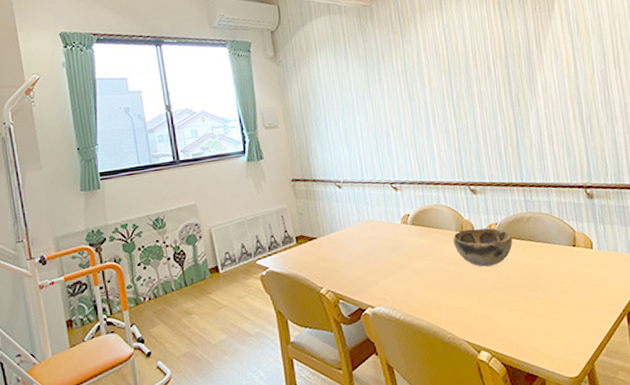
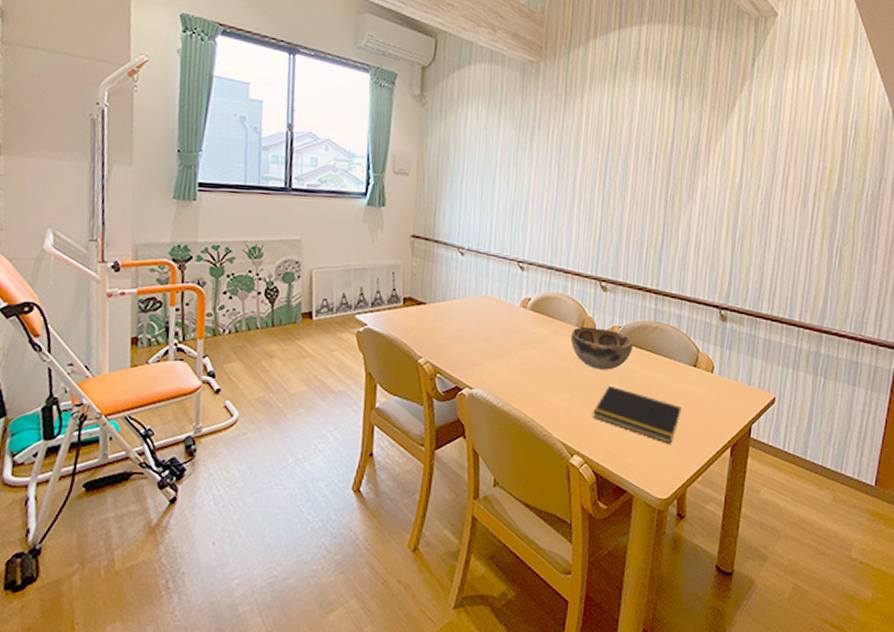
notepad: none [489,279,572,324] -> present [593,386,682,444]

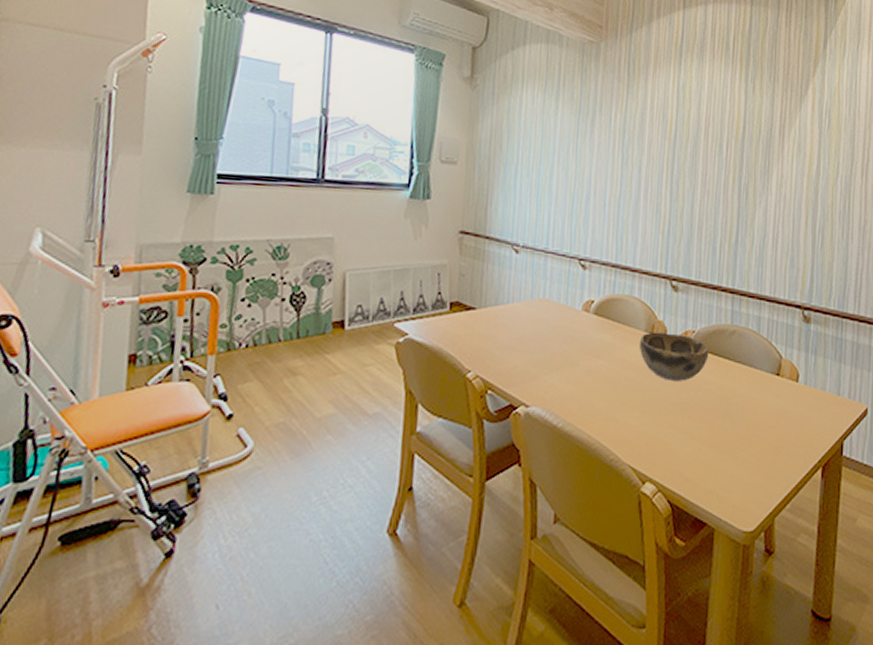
notepad: present [593,386,682,444] -> none [666,400,765,466]

